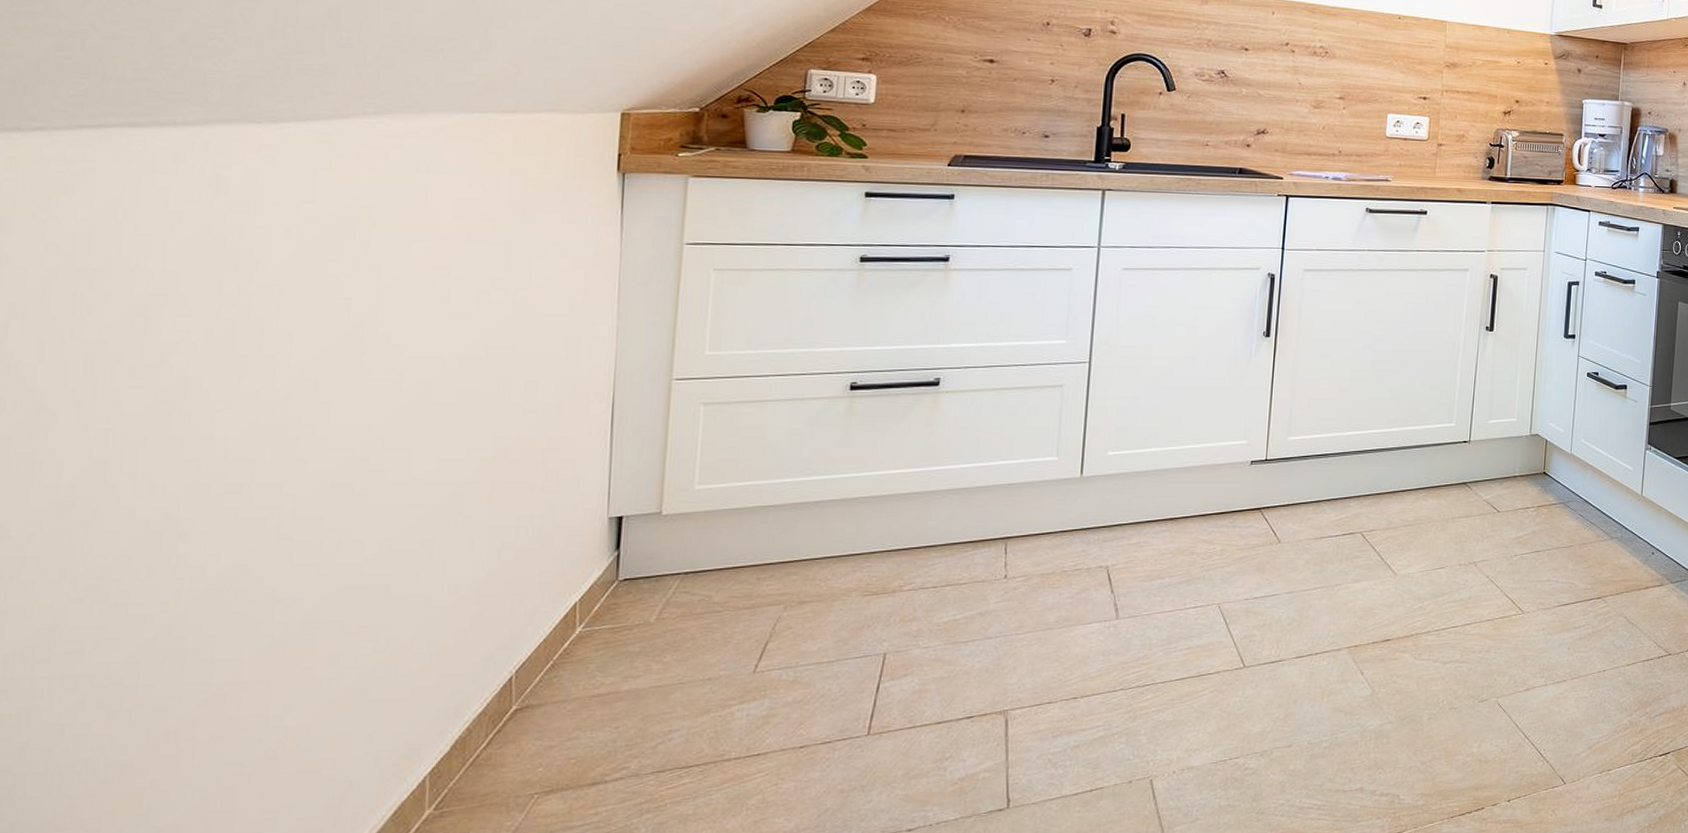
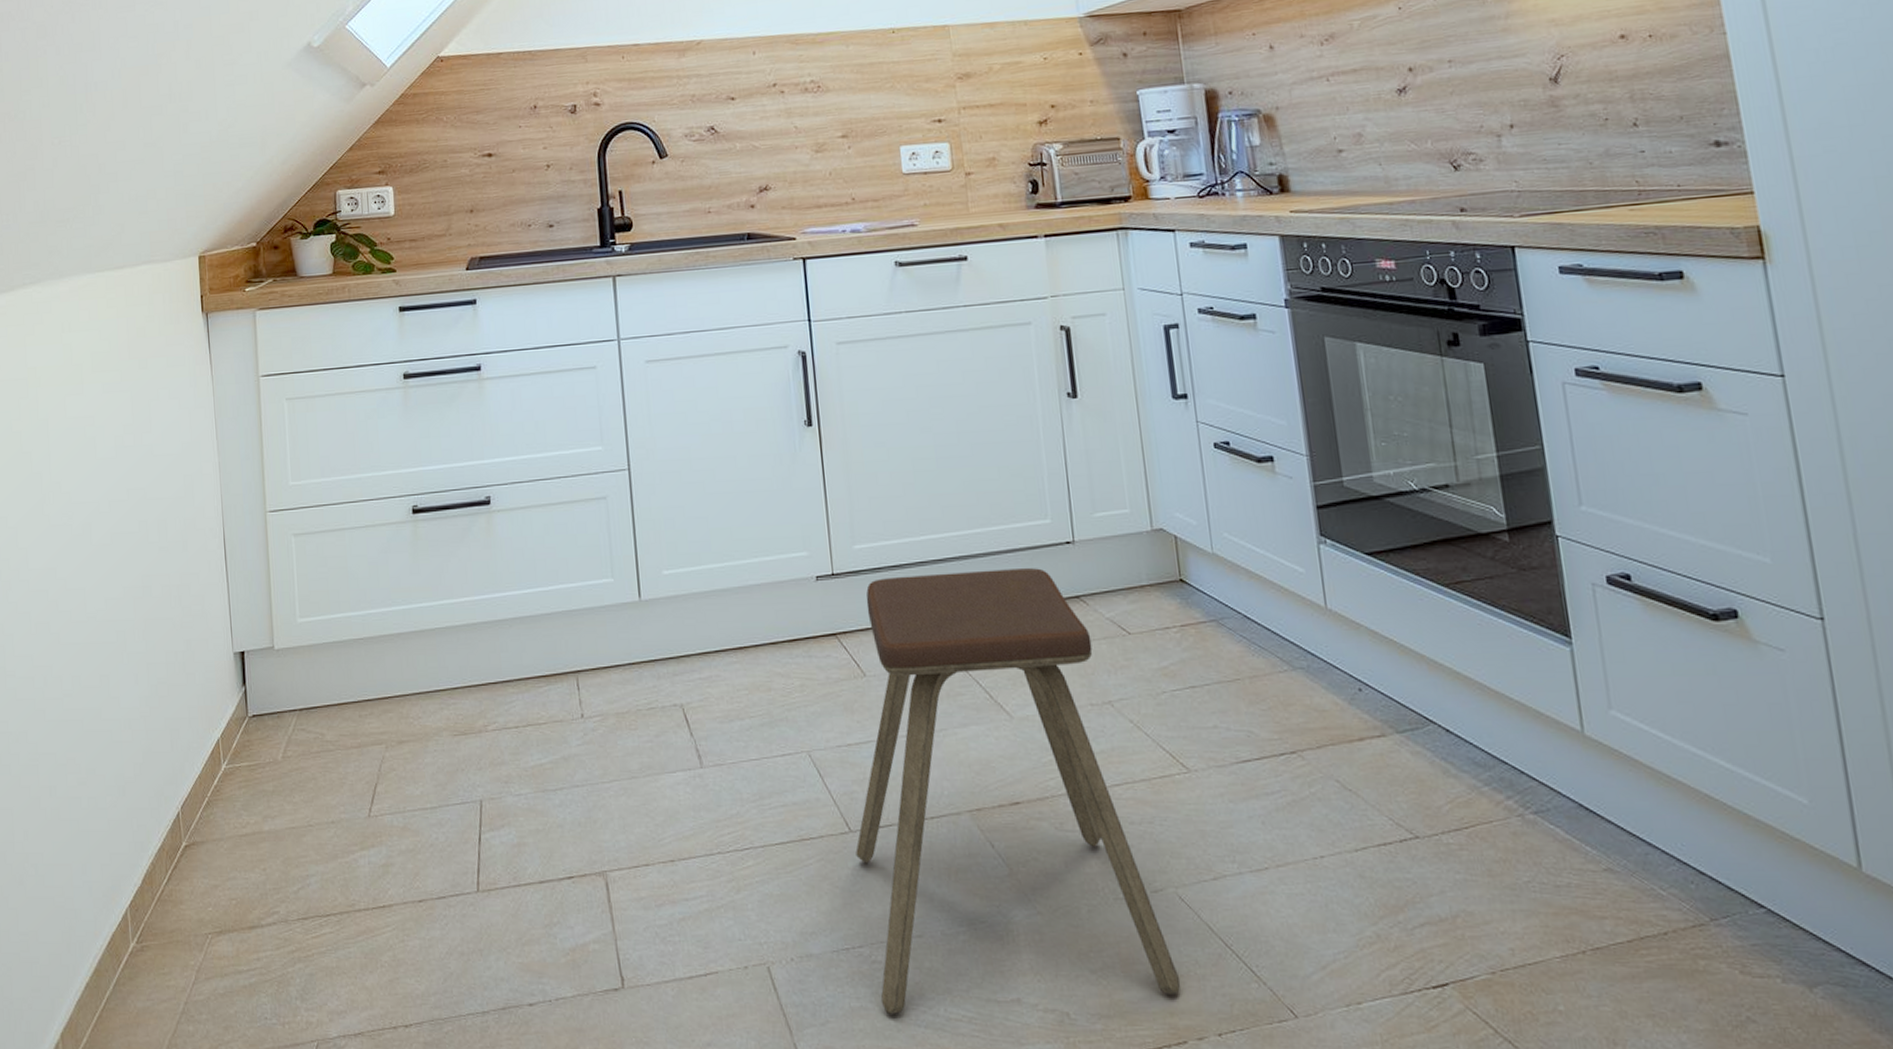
music stool: none [1246,460,1488,808] -> present [855,568,1181,1014]

